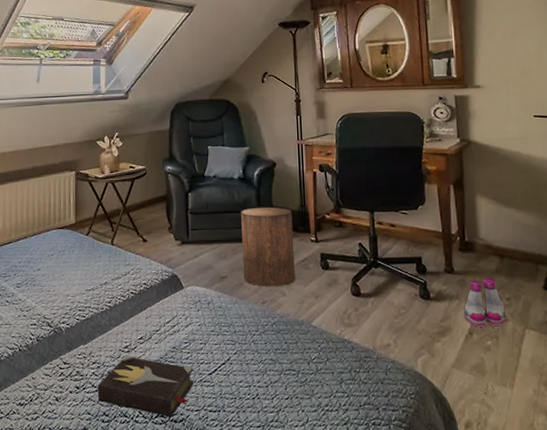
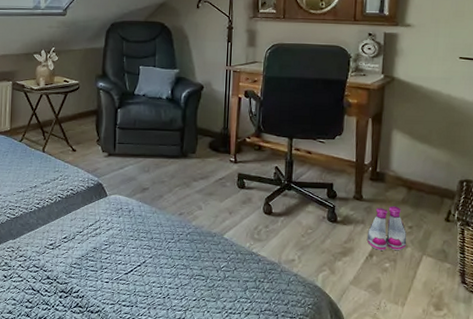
hardback book: present [97,354,194,417] -> none [22,251,111,308]
stool: present [241,207,295,287] -> none [164,126,215,201]

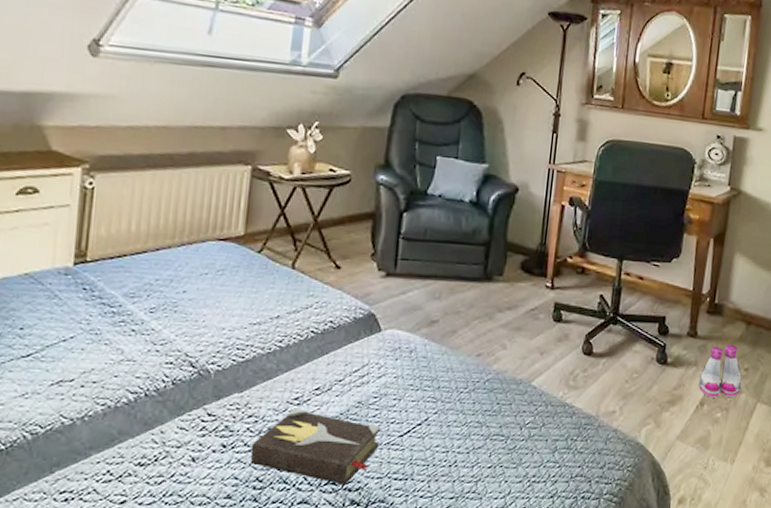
hardback book: none [22,251,111,308] -> present [250,408,380,484]

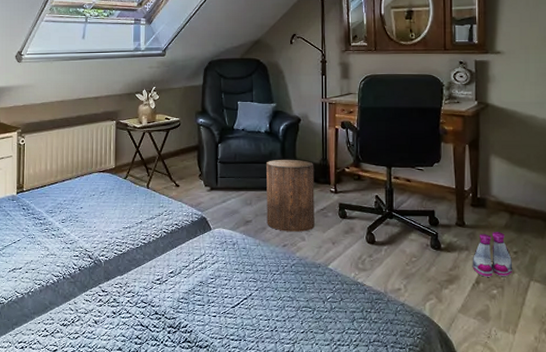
hardback book: present [250,408,380,484] -> none [131,286,219,343]
stool: none [458,240,529,338] -> present [266,159,314,232]

